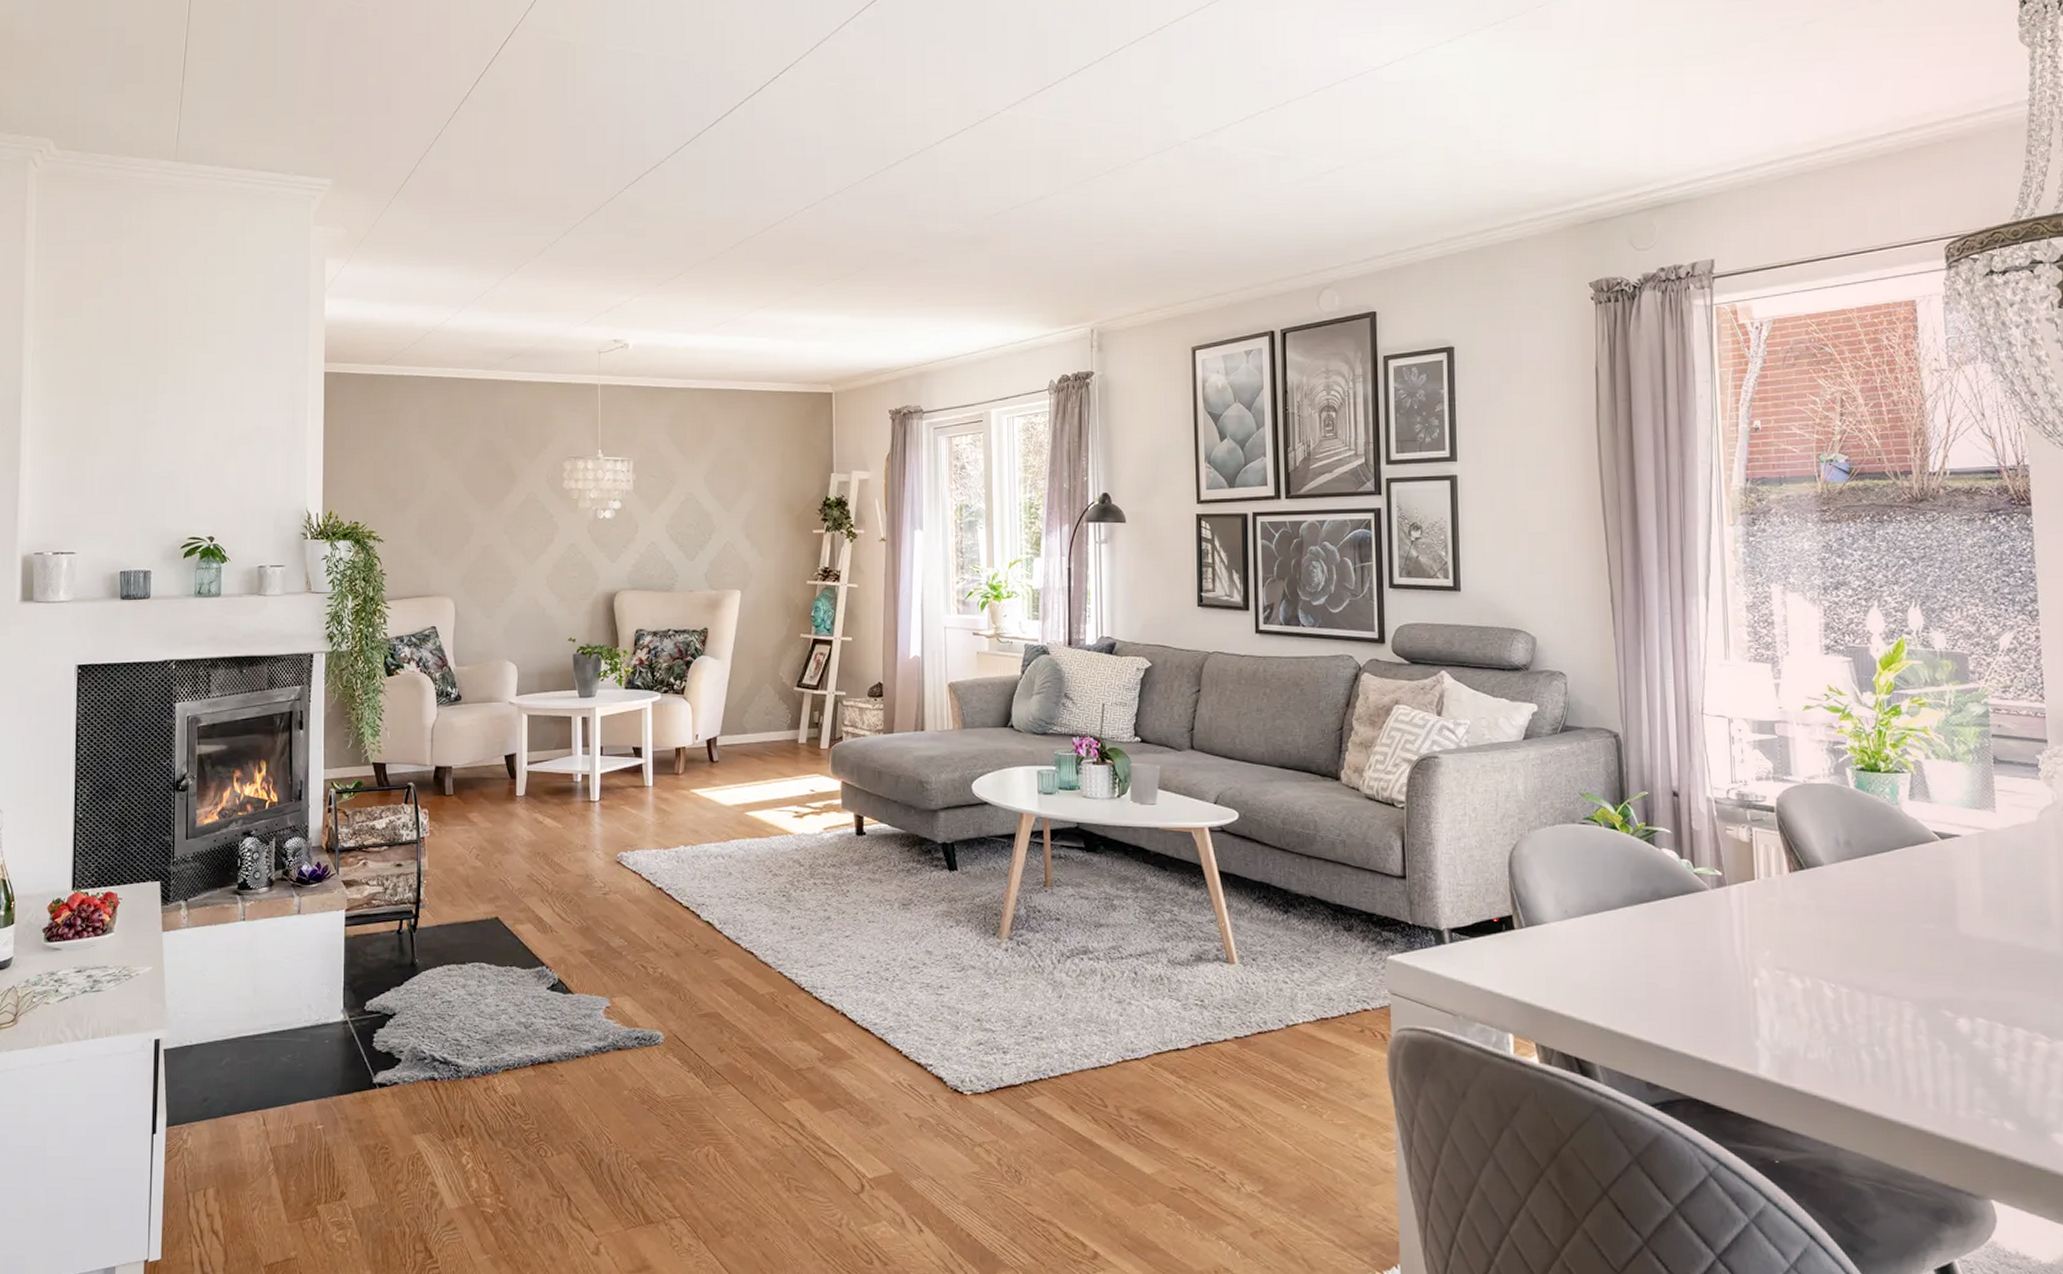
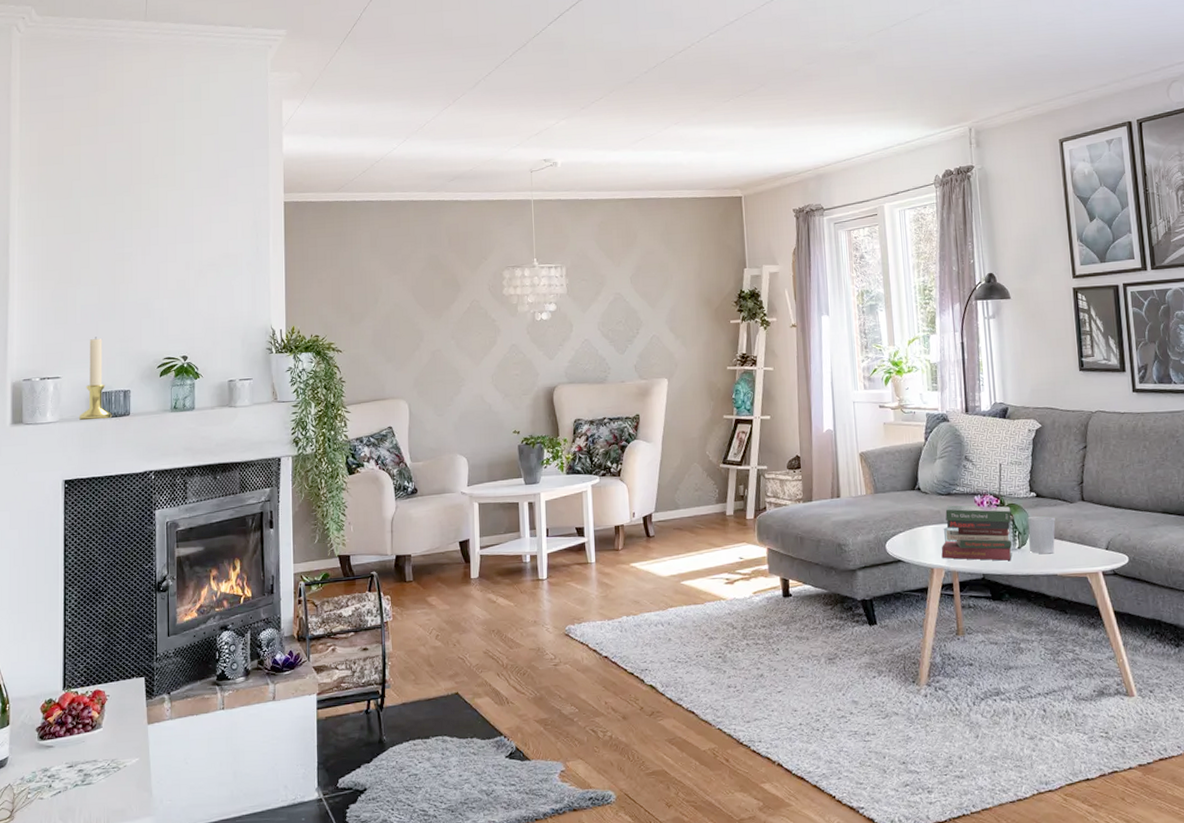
candle holder: none [94,510,131,602] -> present [78,337,112,421]
books: none [1032,746,1112,809] -> present [941,505,1013,561]

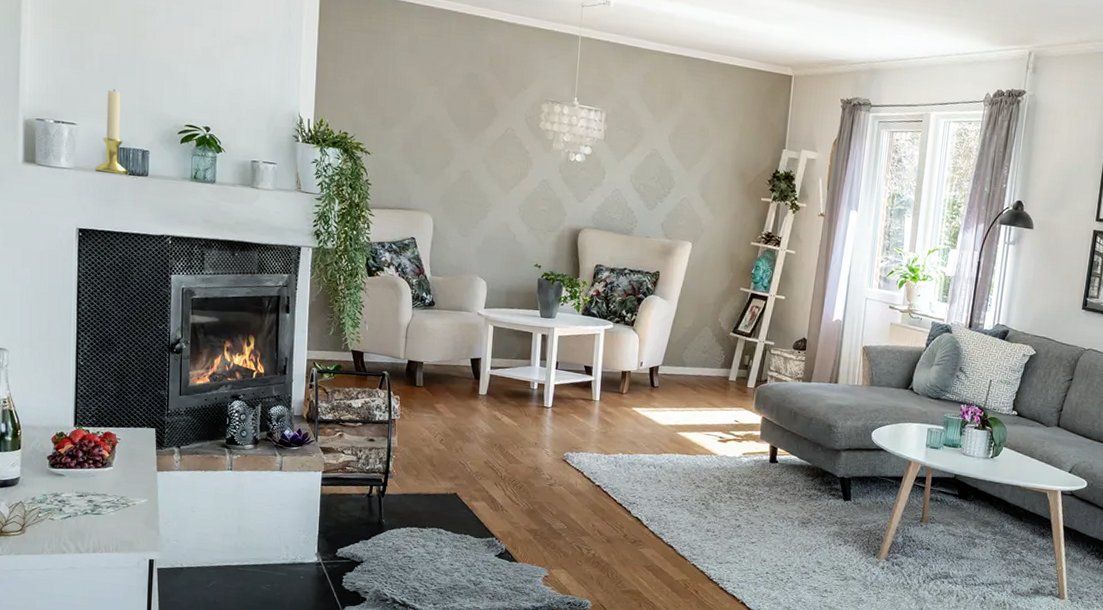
books: present [941,505,1013,561] -> none [920,408,992,467]
candle holder: present [1027,515,1056,554] -> none [1001,431,1030,468]

